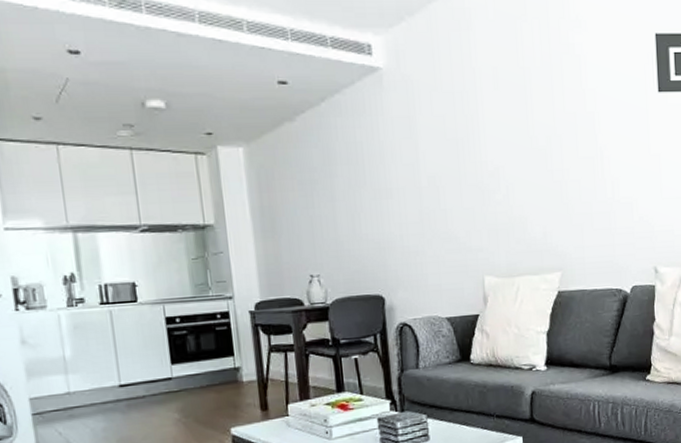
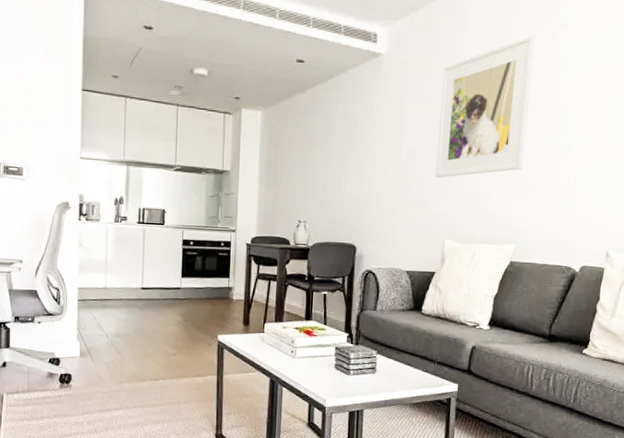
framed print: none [453,37,556,208] -> present [436,35,536,178]

